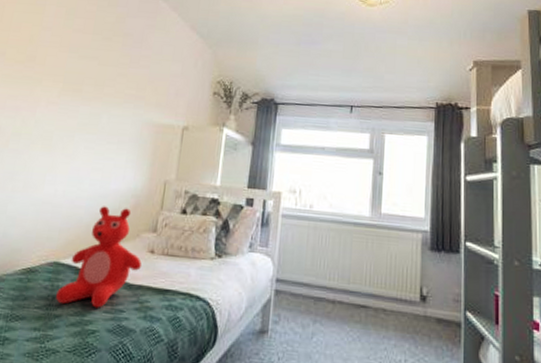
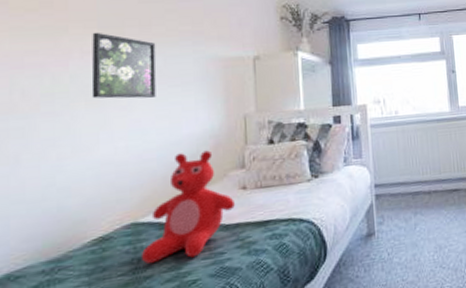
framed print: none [47,86,105,150] -> present [91,32,157,99]

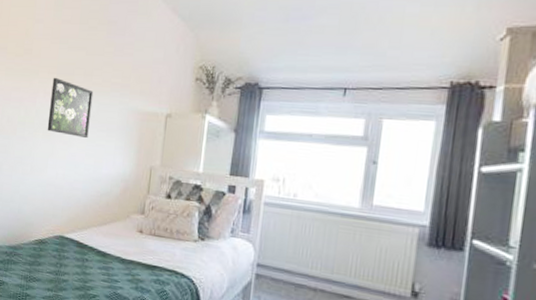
teddy bear: present [140,150,235,263] -> none [62,189,132,277]

